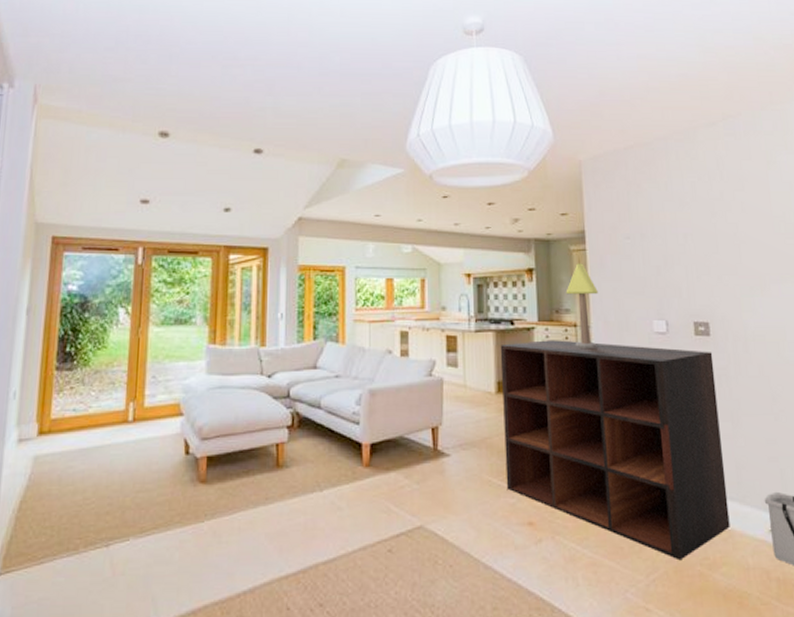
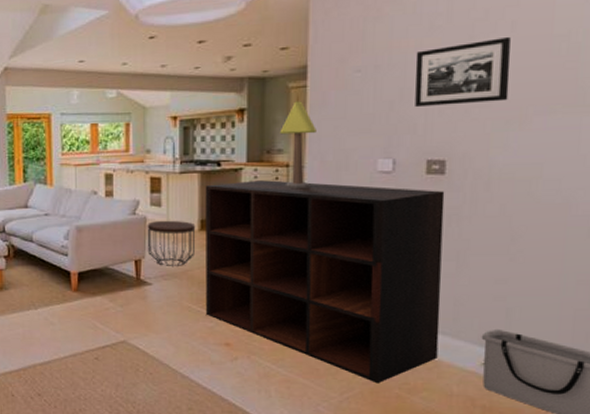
side table: none [443,382,494,434] -> present [147,220,196,266]
picture frame: none [672,215,749,273] -> present [415,36,511,108]

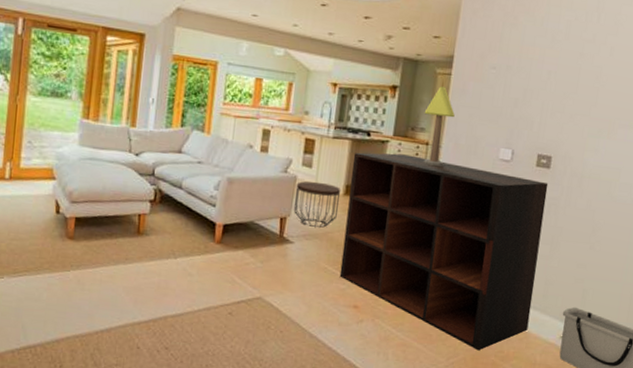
picture frame: present [415,36,511,108] -> none [534,59,609,113]

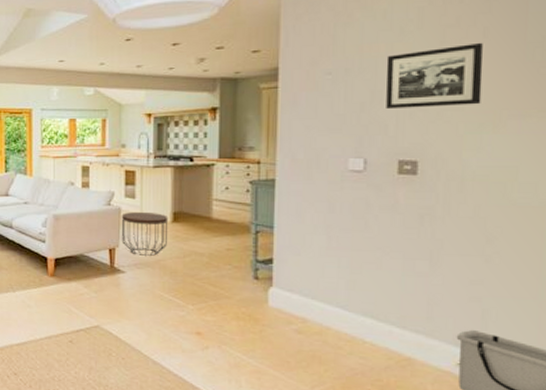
shelving unit: present [339,152,549,351] -> none [177,176,417,379]
table lamp: present [422,86,455,167] -> none [251,101,287,186]
picture frame: none [534,59,609,113] -> present [386,42,483,110]

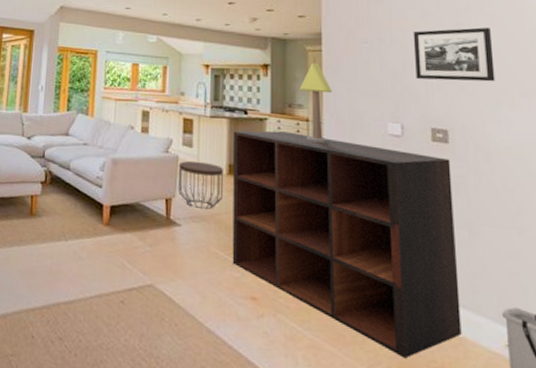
shelving unit: none [177,176,417,379] -> present [232,131,462,359]
table lamp: none [251,101,287,186] -> present [299,62,332,144]

